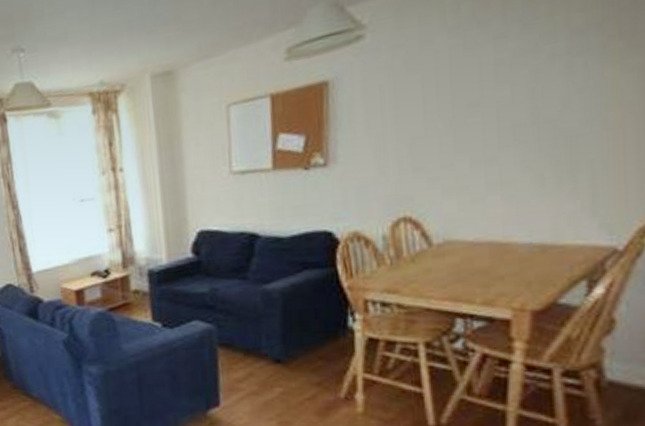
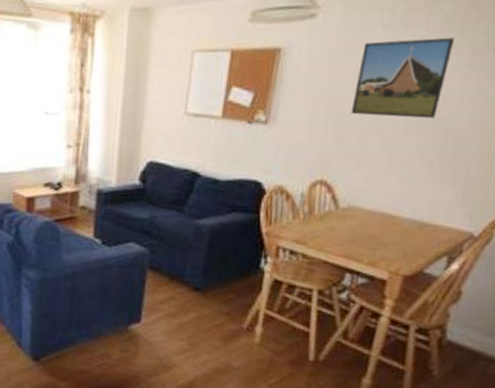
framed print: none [426,24,544,137] -> present [351,37,455,118]

